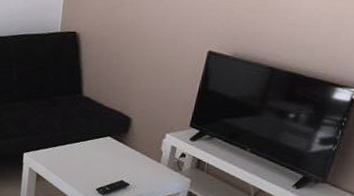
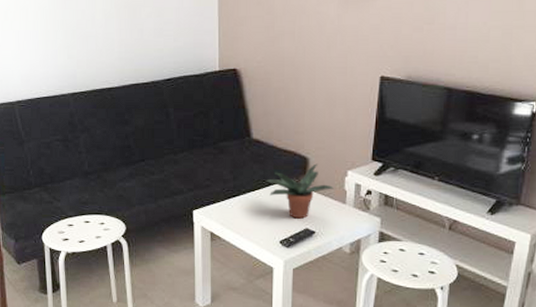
potted plant: none [90,124,151,172] -> present [266,163,334,219]

